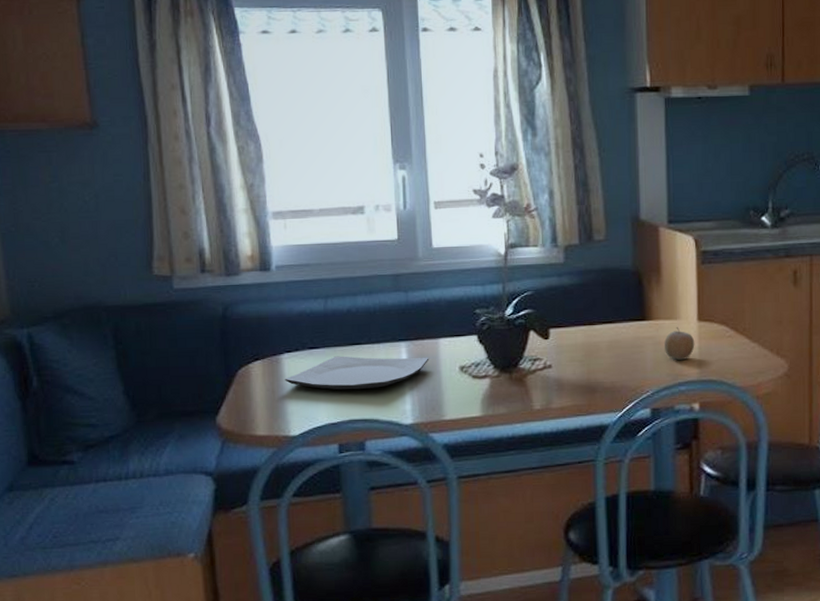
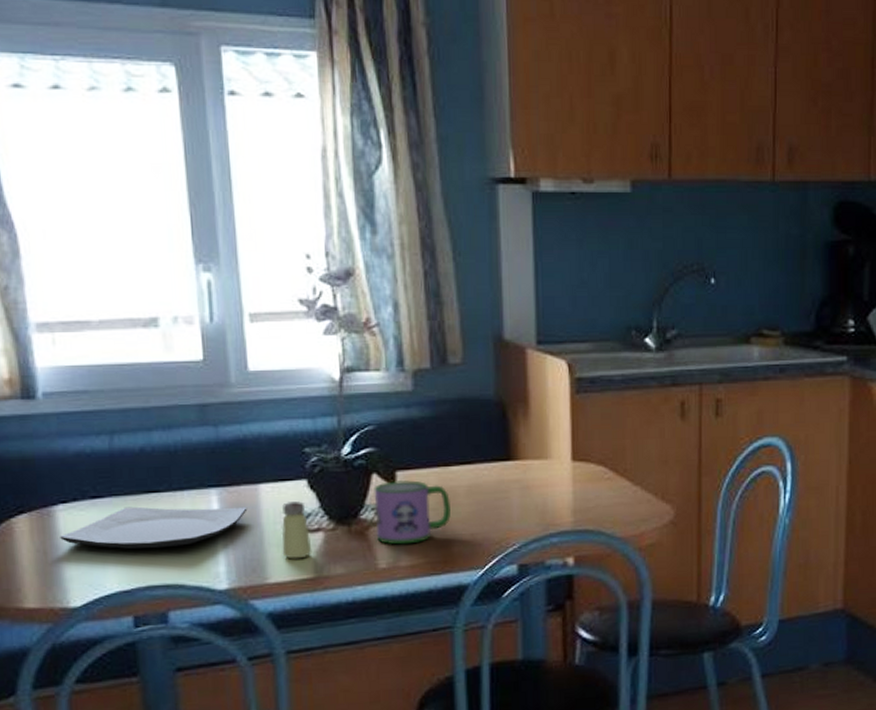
saltshaker: none [455,353,480,401] -> present [281,501,312,560]
mug: none [531,336,594,390] -> present [374,480,451,545]
fruit: present [663,326,695,361] -> none [532,467,569,508]

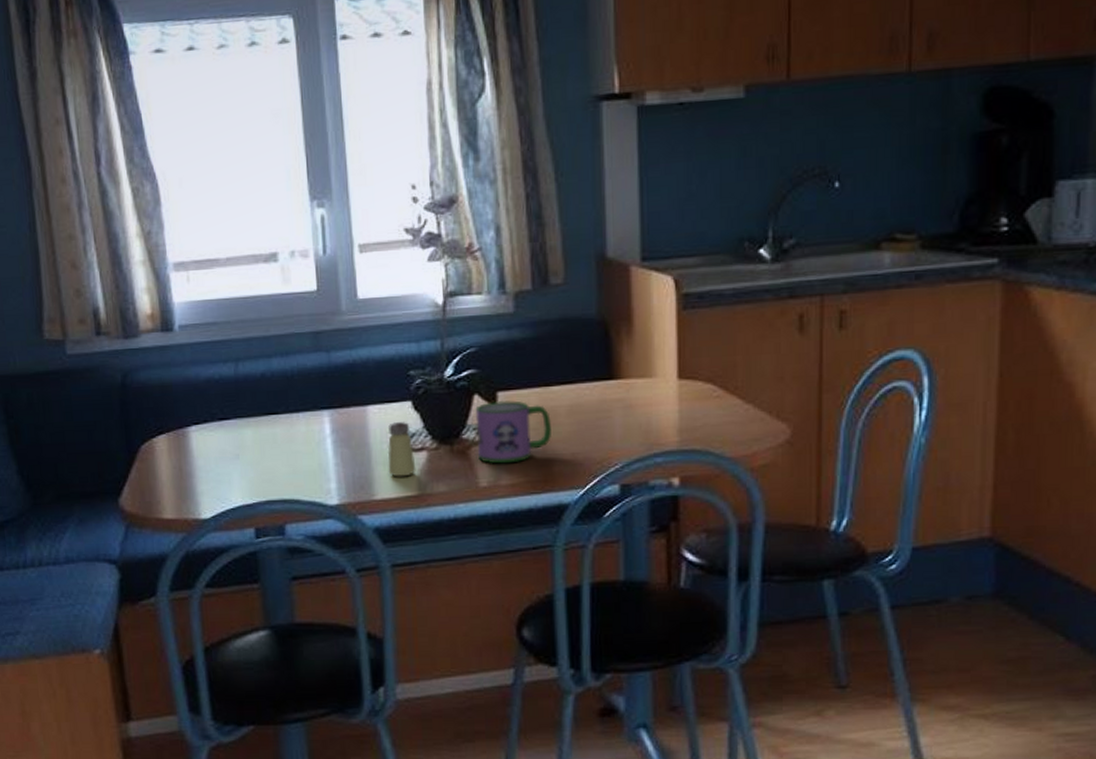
plate: present [60,506,248,549] -> none [193,427,357,467]

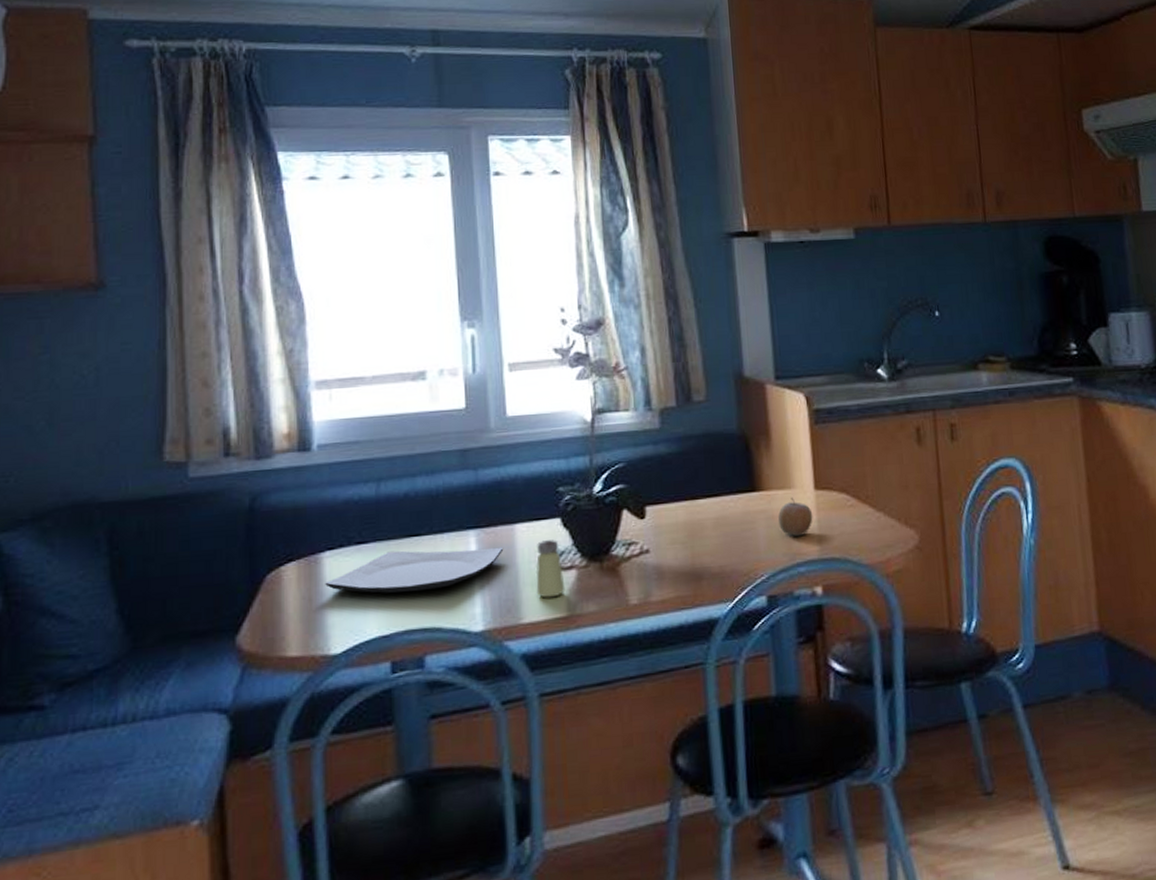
plate: none [193,427,357,467] -> present [325,547,504,594]
mug: present [475,401,551,464] -> none [624,515,699,580]
fruit: none [635,386,674,427] -> present [777,497,813,537]

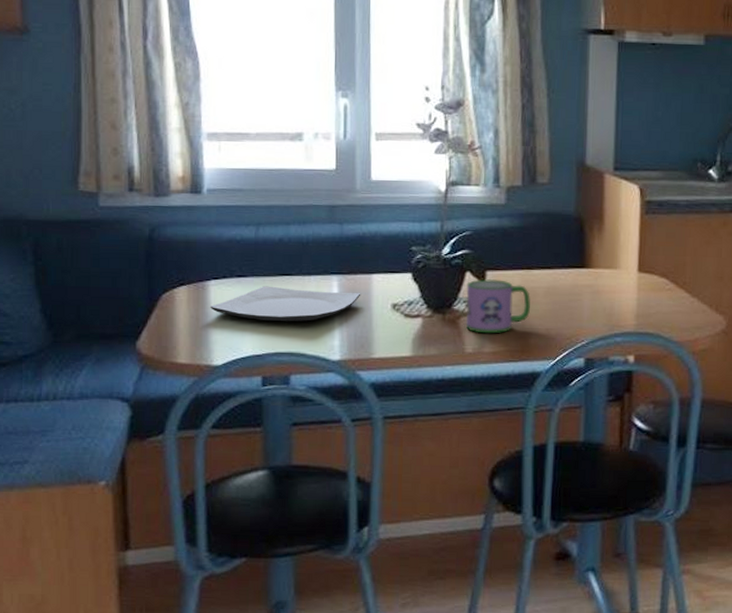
saltshaker: present [535,540,566,598] -> none [387,291,412,340]
mug: none [624,515,699,580] -> present [466,279,530,334]
fruit: present [777,497,813,537] -> none [602,276,634,312]

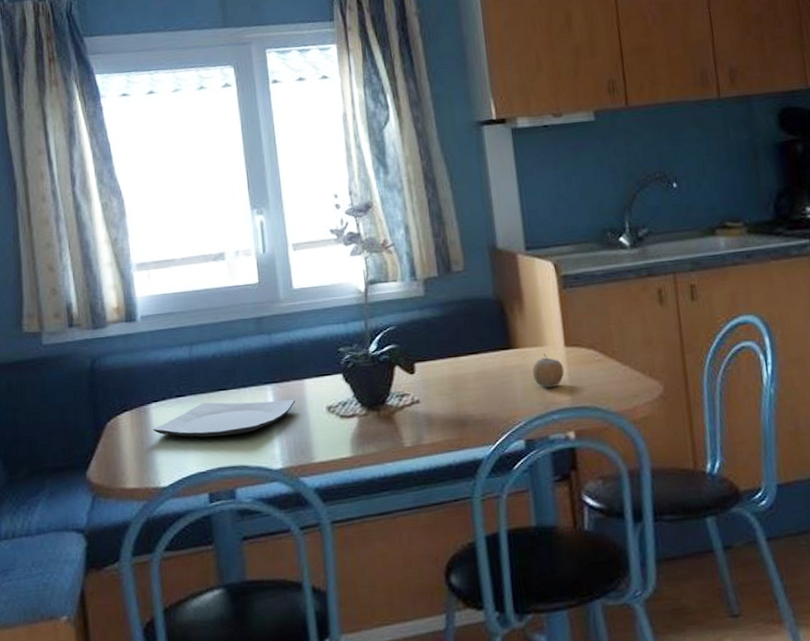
mug: present [466,279,530,334] -> none [397,370,463,427]
fruit: none [602,276,634,312] -> present [532,353,564,389]

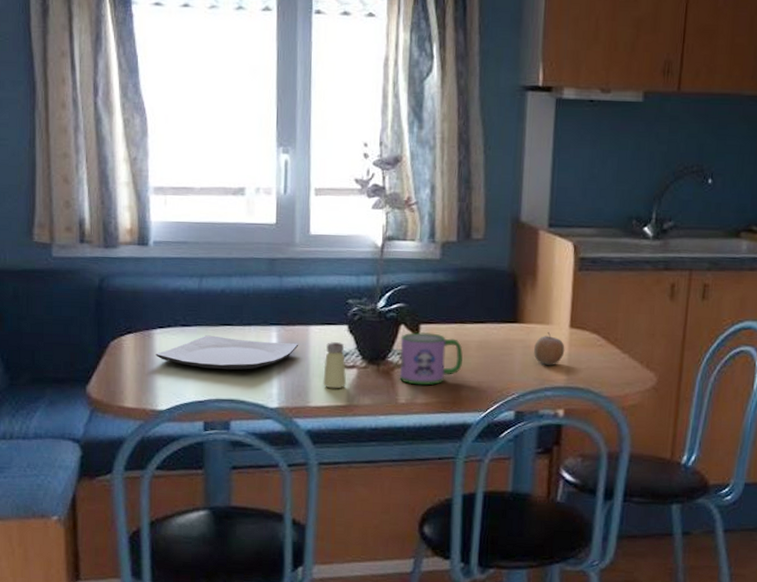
saltshaker: none [323,392,349,442] -> present [323,342,347,389]
mug: none [397,370,463,427] -> present [400,332,463,385]

